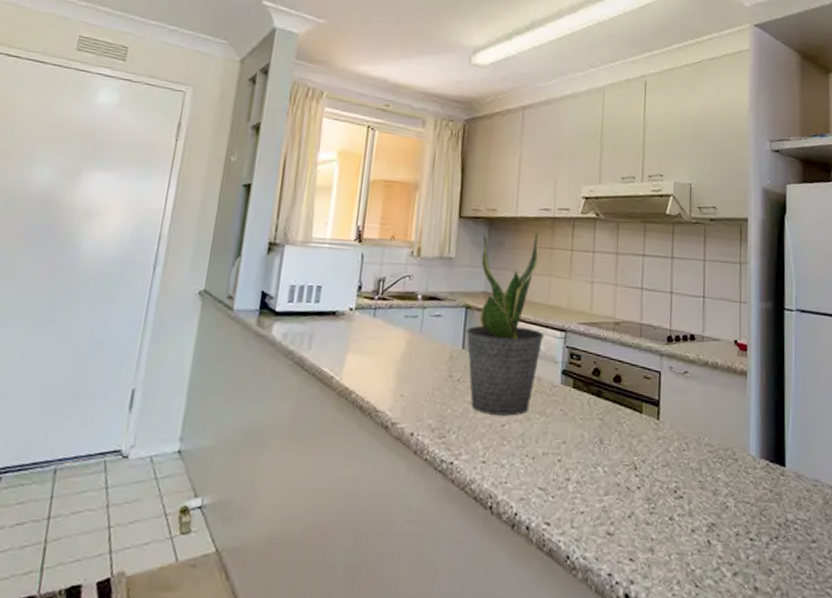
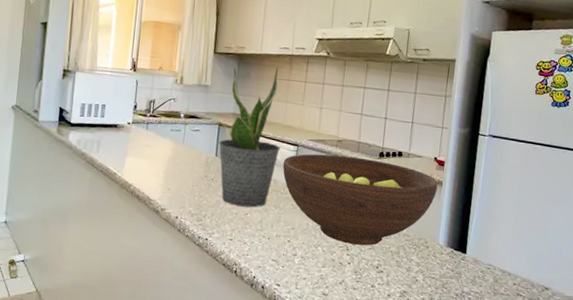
fruit bowl: none [547,341,742,462] -> present [282,153,438,246]

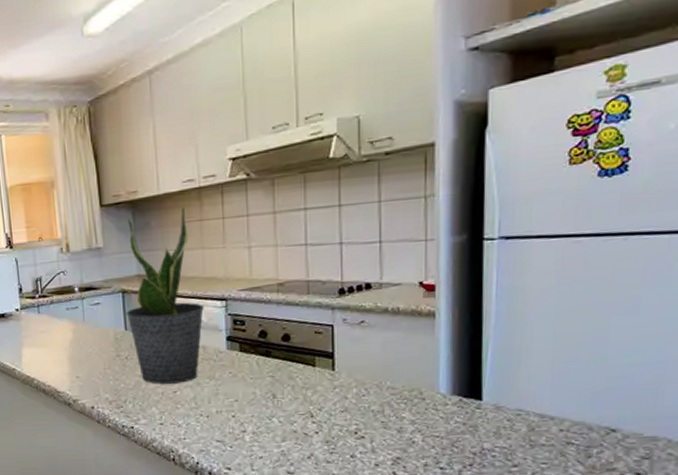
fruit bowl: present [282,153,438,246] -> none [210,300,429,409]

